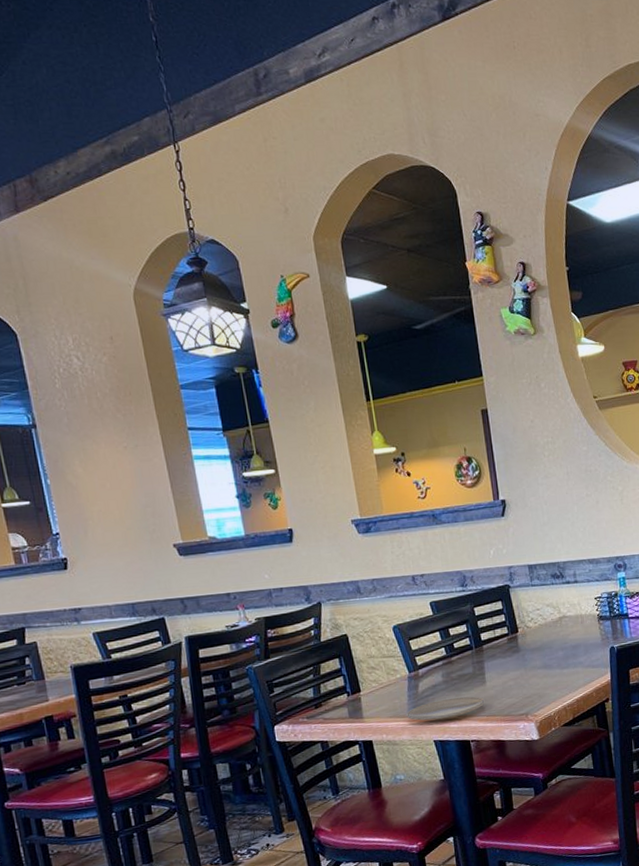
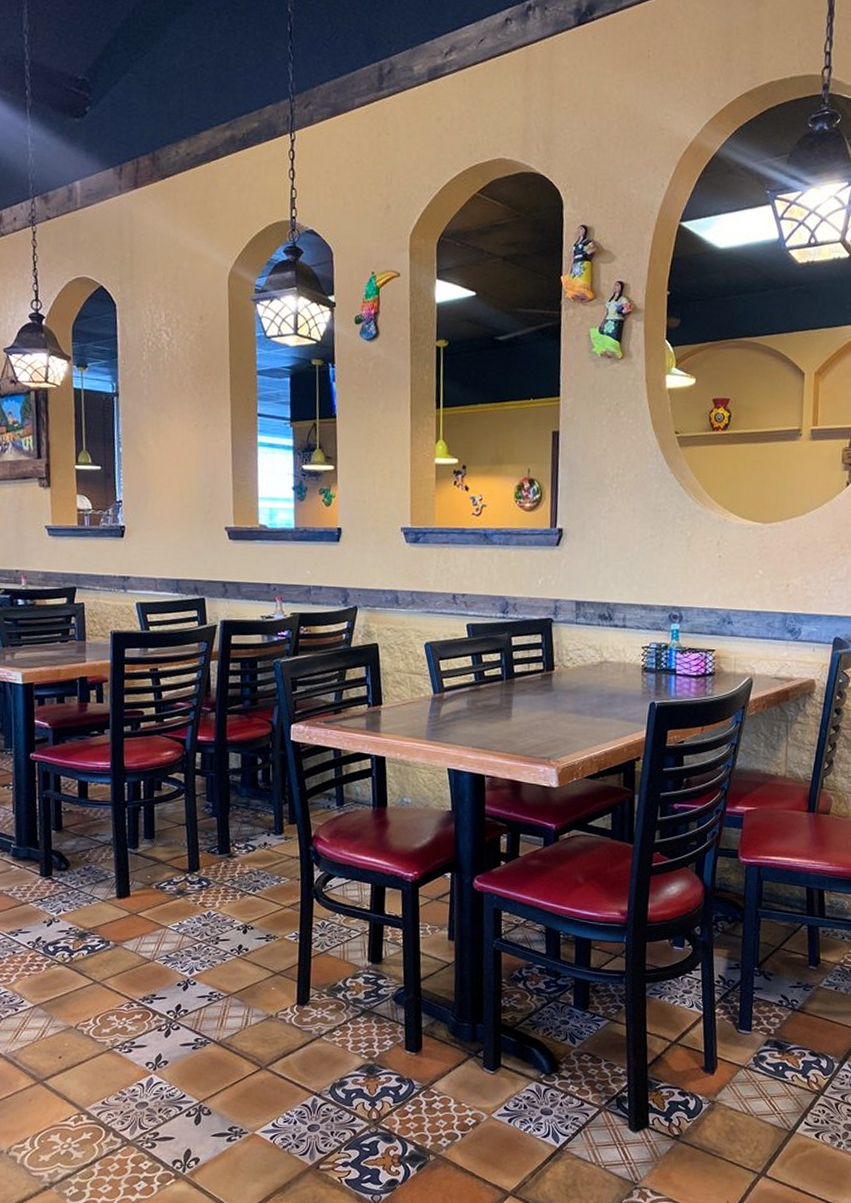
plate: present [407,696,485,721] -> none [424,727,507,748]

